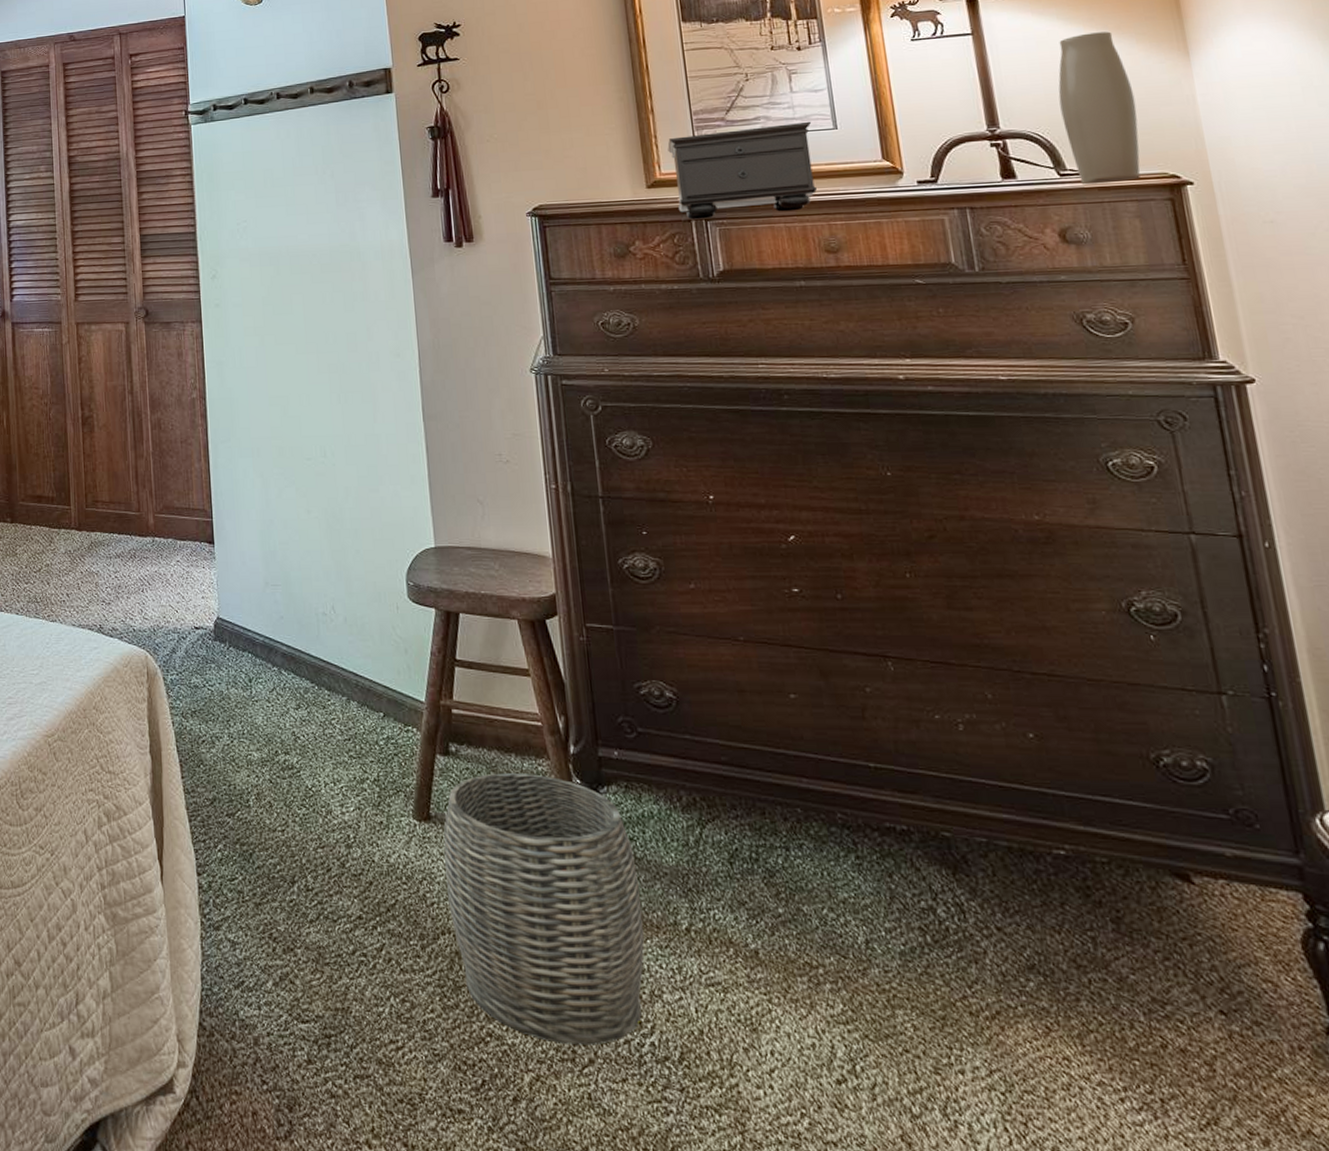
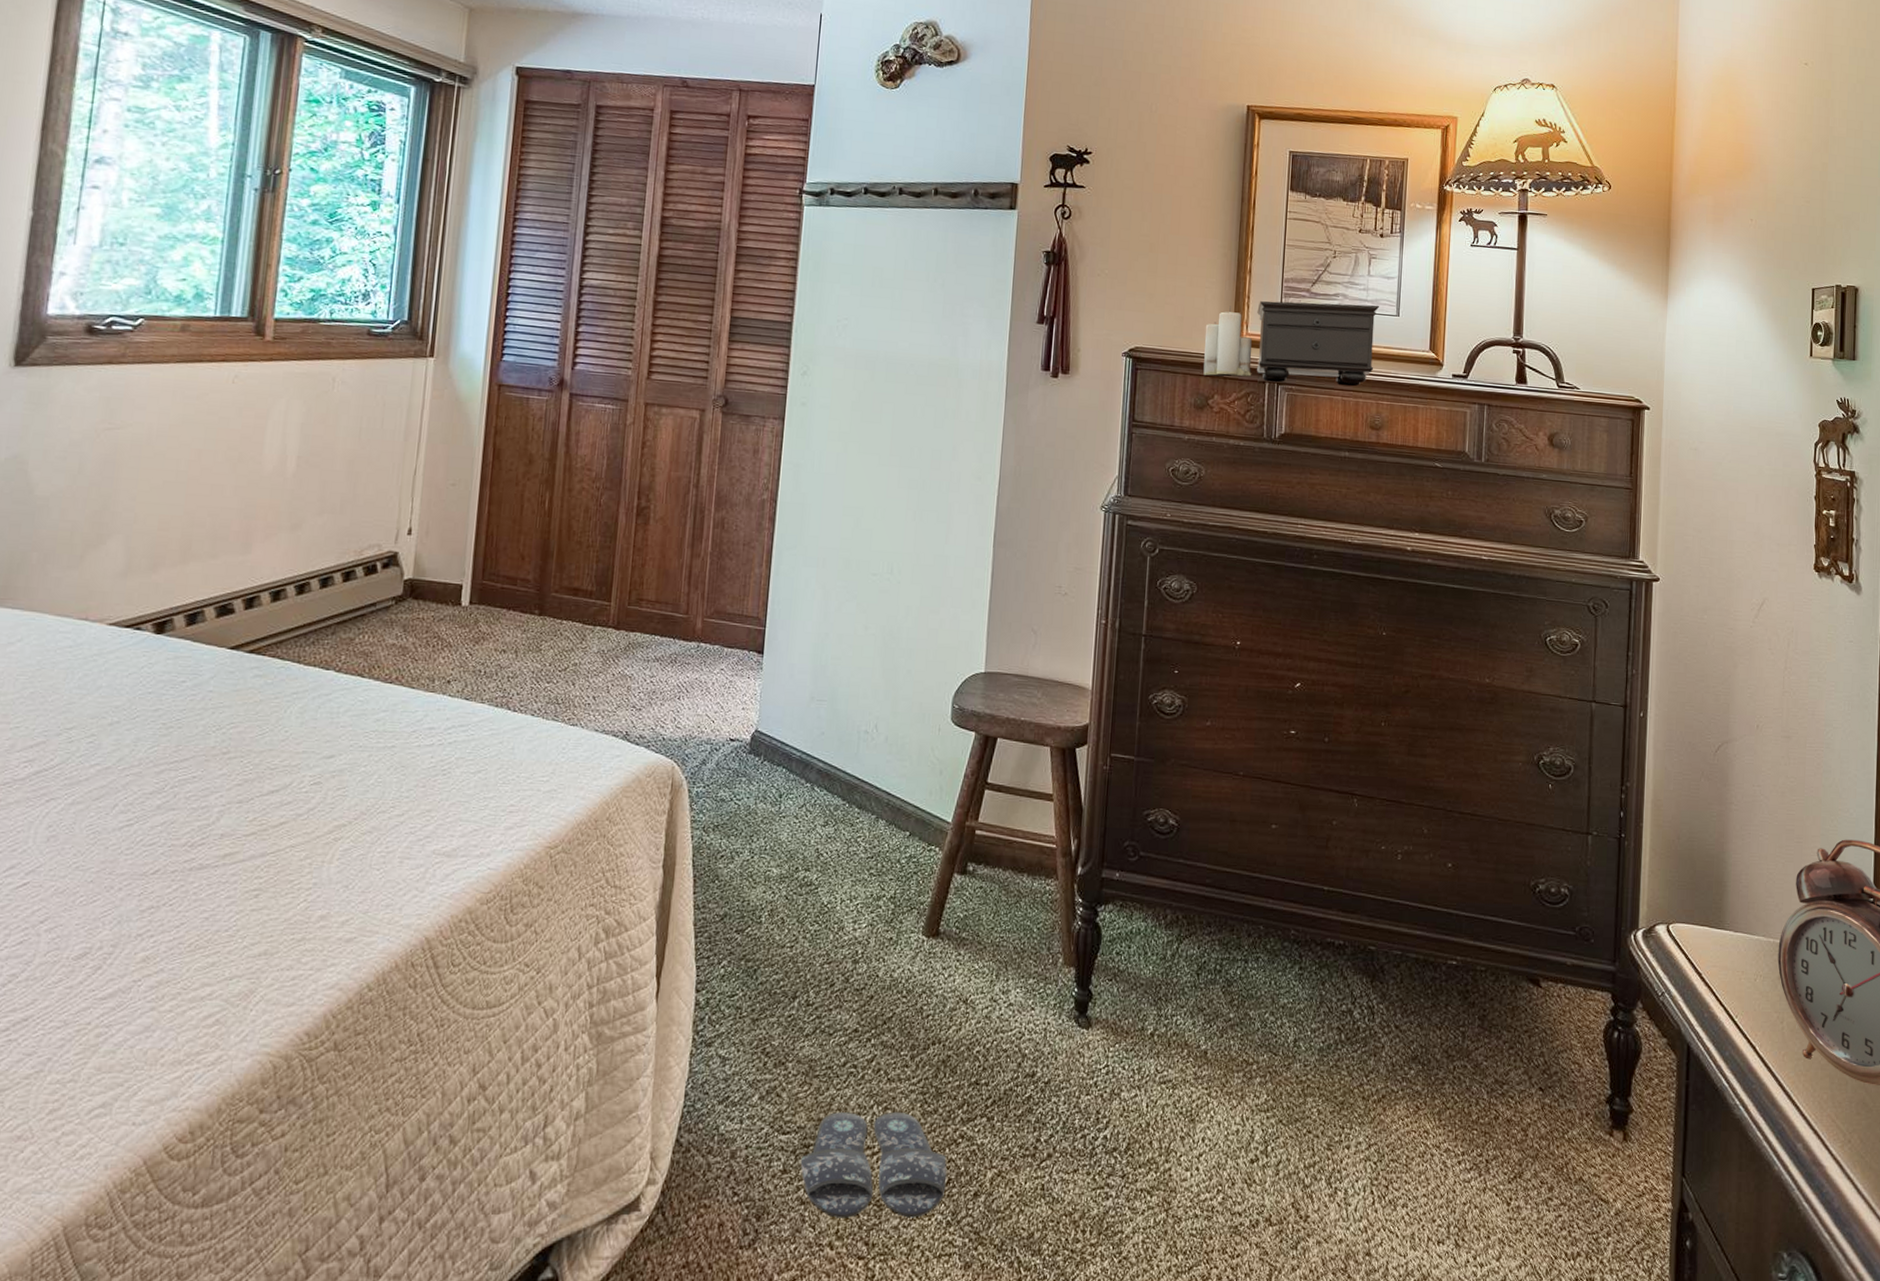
slippers: none [324,1002,481,1120] -> present [800,1111,947,1218]
woven basket: present [443,773,645,1045] -> none [943,892,1118,1141]
candle: none [612,148,674,224] -> present [1203,306,1252,378]
vase: present [1058,31,1141,185] -> none [1569,265,1624,400]

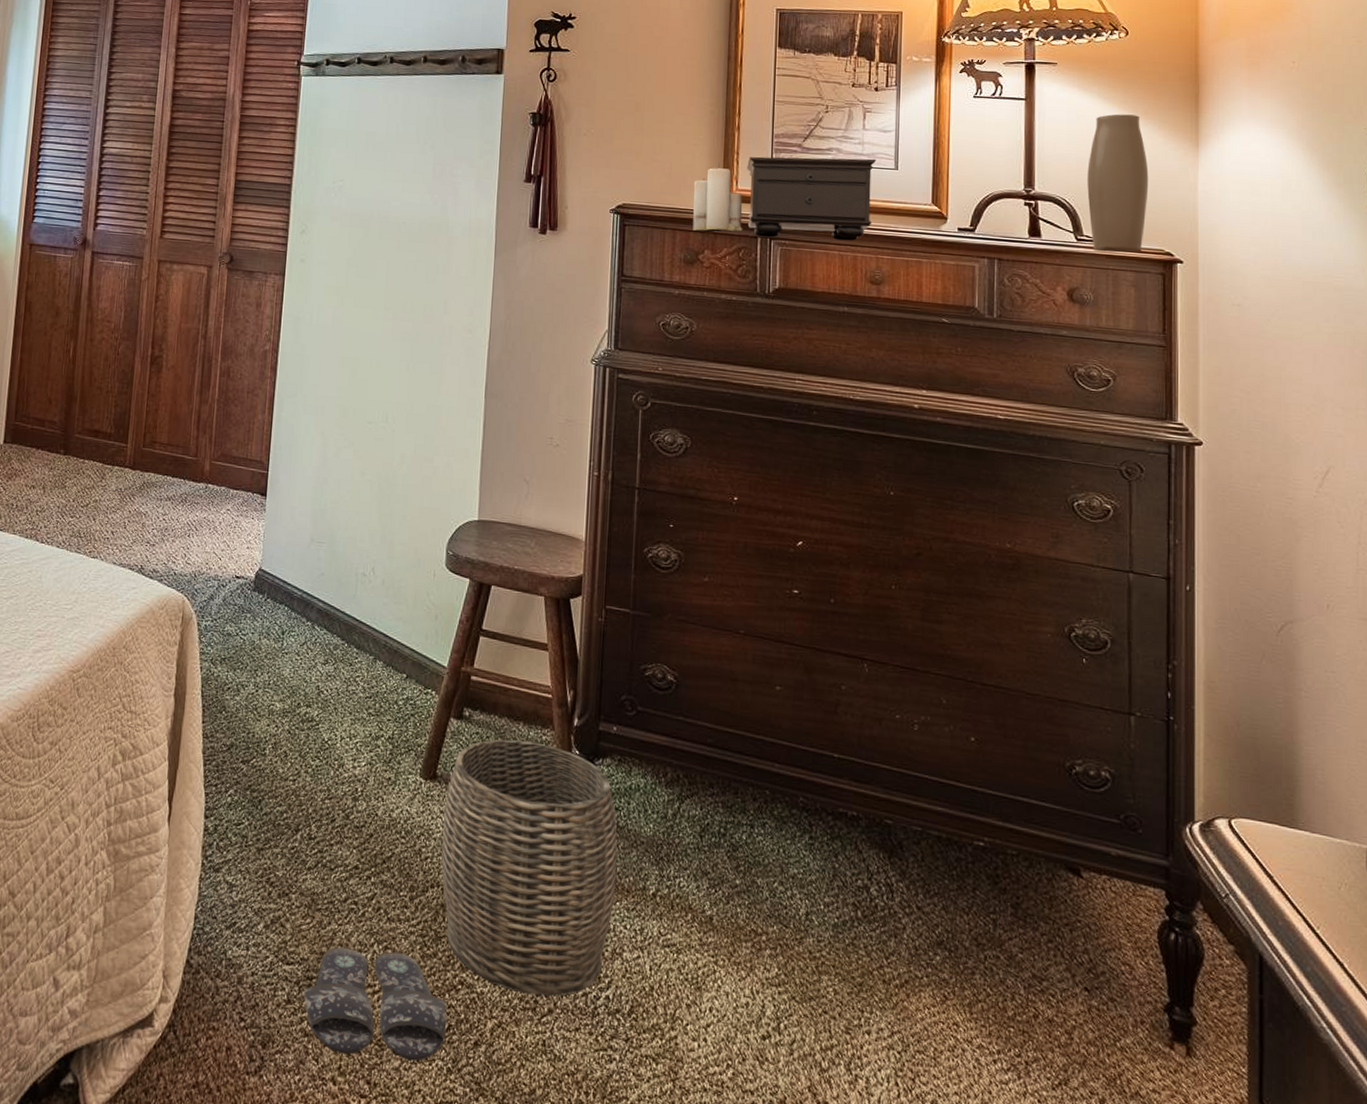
woven basket: none [943,892,1118,1141] -> present [441,739,618,996]
vase: none [1569,265,1624,400] -> present [1087,114,1149,253]

